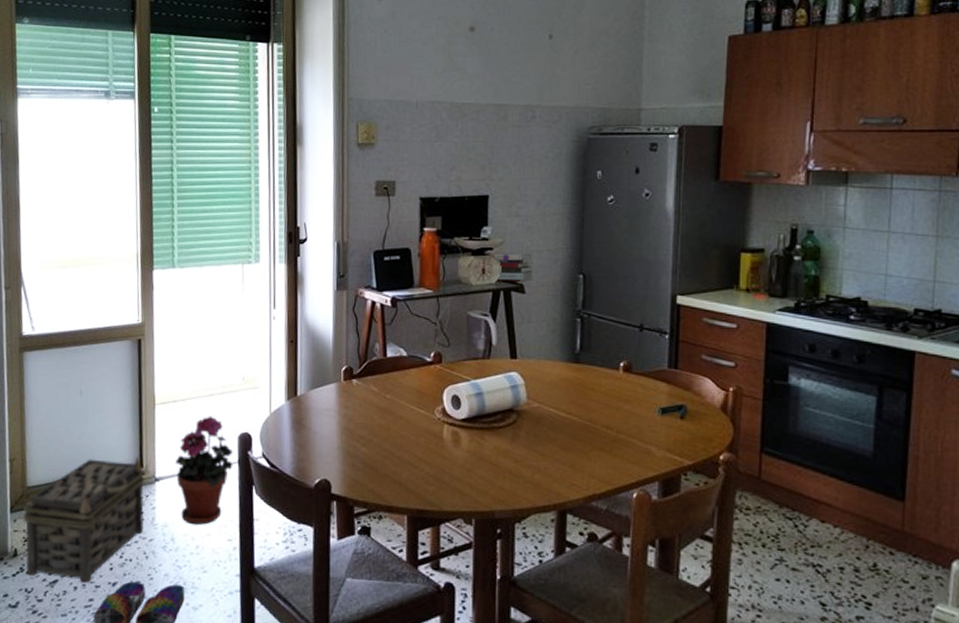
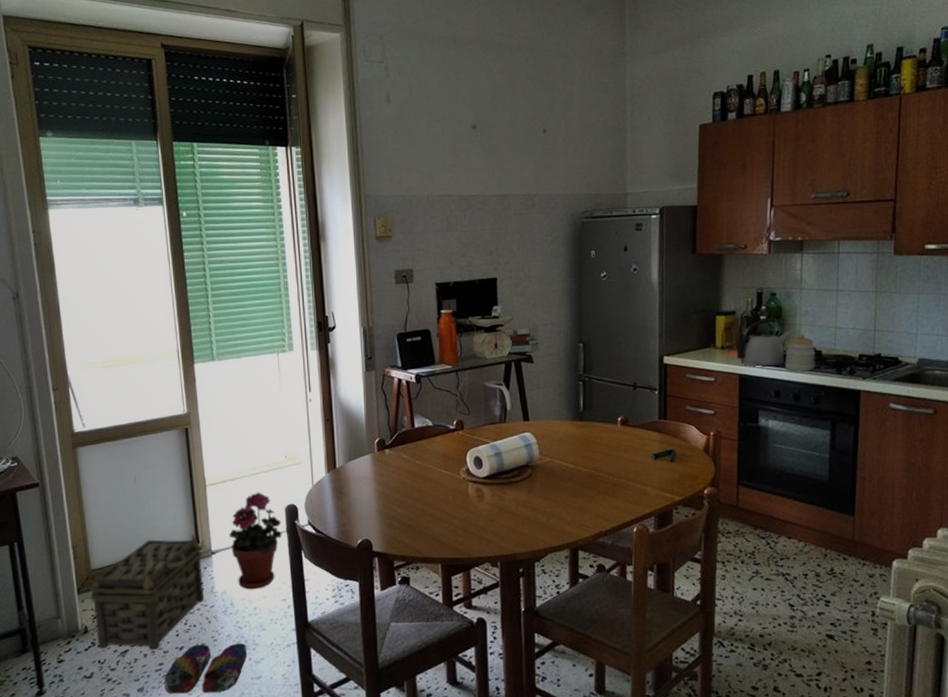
kettle: none [764,258,832,316] -> present [737,317,792,367]
jar: none [822,280,861,325] -> present [784,334,816,372]

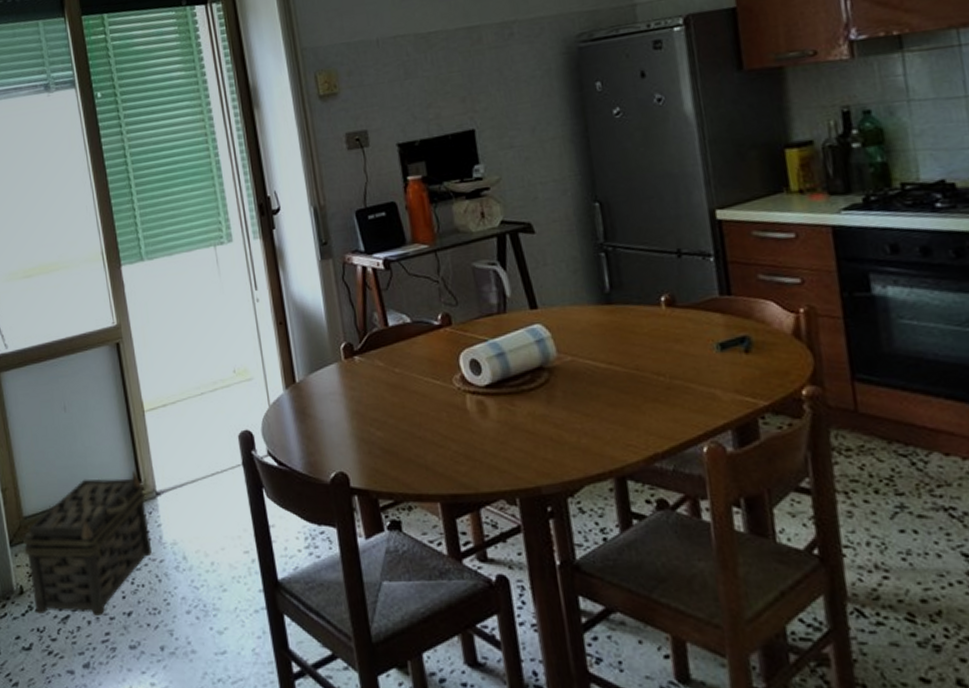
slippers: present [164,643,247,694] -> none [112,608,207,672]
potted plant: present [229,492,282,589] -> none [175,416,238,538]
books: present [505,327,540,355] -> none [493,187,542,226]
kettle: present [737,317,792,367] -> none [823,143,904,214]
jar: present [784,334,816,372] -> none [897,162,949,216]

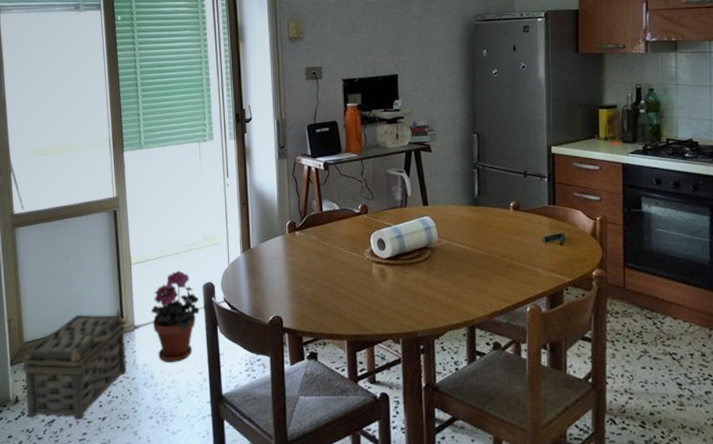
potted plant: none [175,416,238,538] -> present [151,270,200,362]
books: none [493,187,542,226] -> present [406,119,438,145]

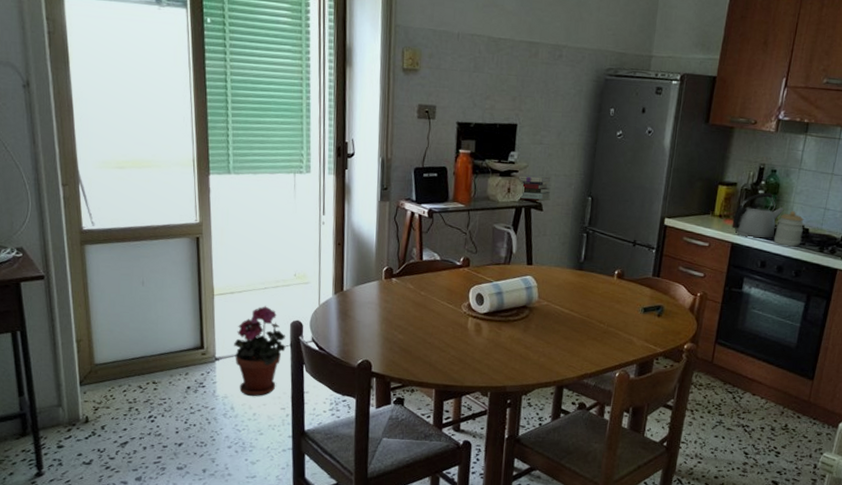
basket: present [22,309,126,420] -> none [93,339,206,444]
kettle: none [619,111,670,157] -> present [732,192,785,239]
jar: none [664,126,693,161] -> present [773,211,805,247]

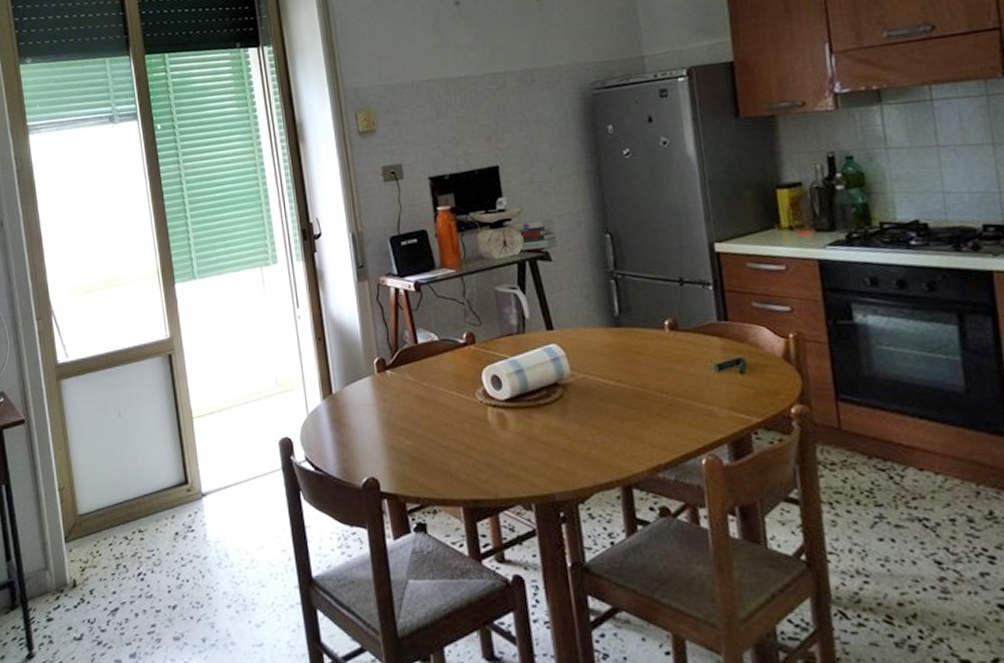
potted plant: present [234,306,286,396] -> none [220,424,277,537]
kettle: present [732,192,785,239] -> none [810,186,883,250]
jar: present [773,211,805,247] -> none [877,203,923,252]

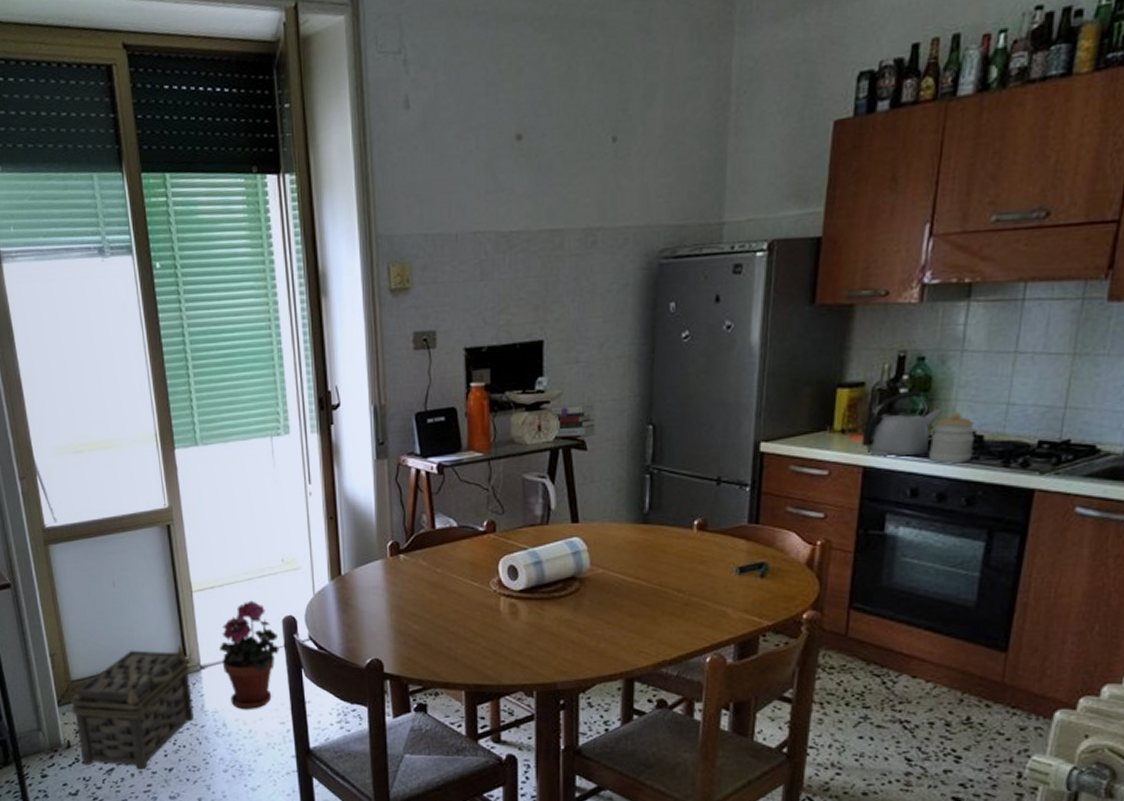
basket: none [77,473,196,608] -> present [71,645,194,770]
potted plant: none [220,424,277,537] -> present [220,600,279,709]
kettle: none [810,186,883,250] -> present [861,390,943,457]
jar: none [877,203,923,252] -> present [928,412,976,464]

